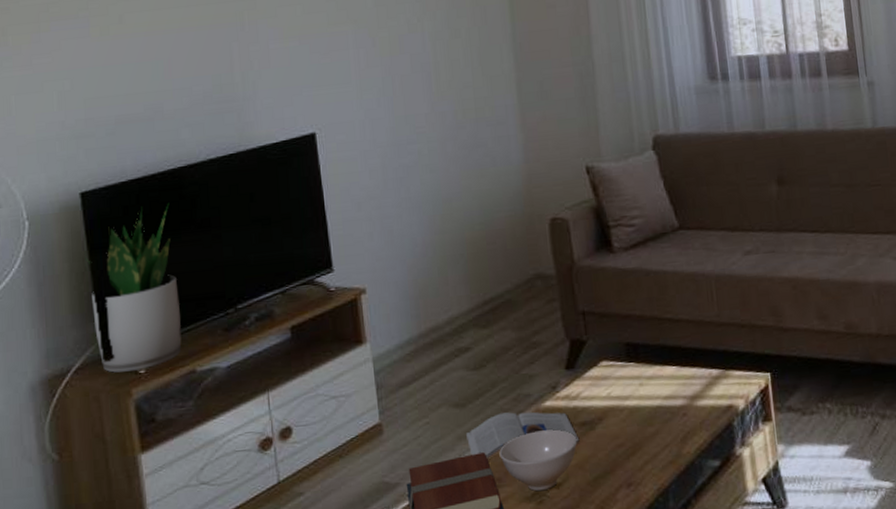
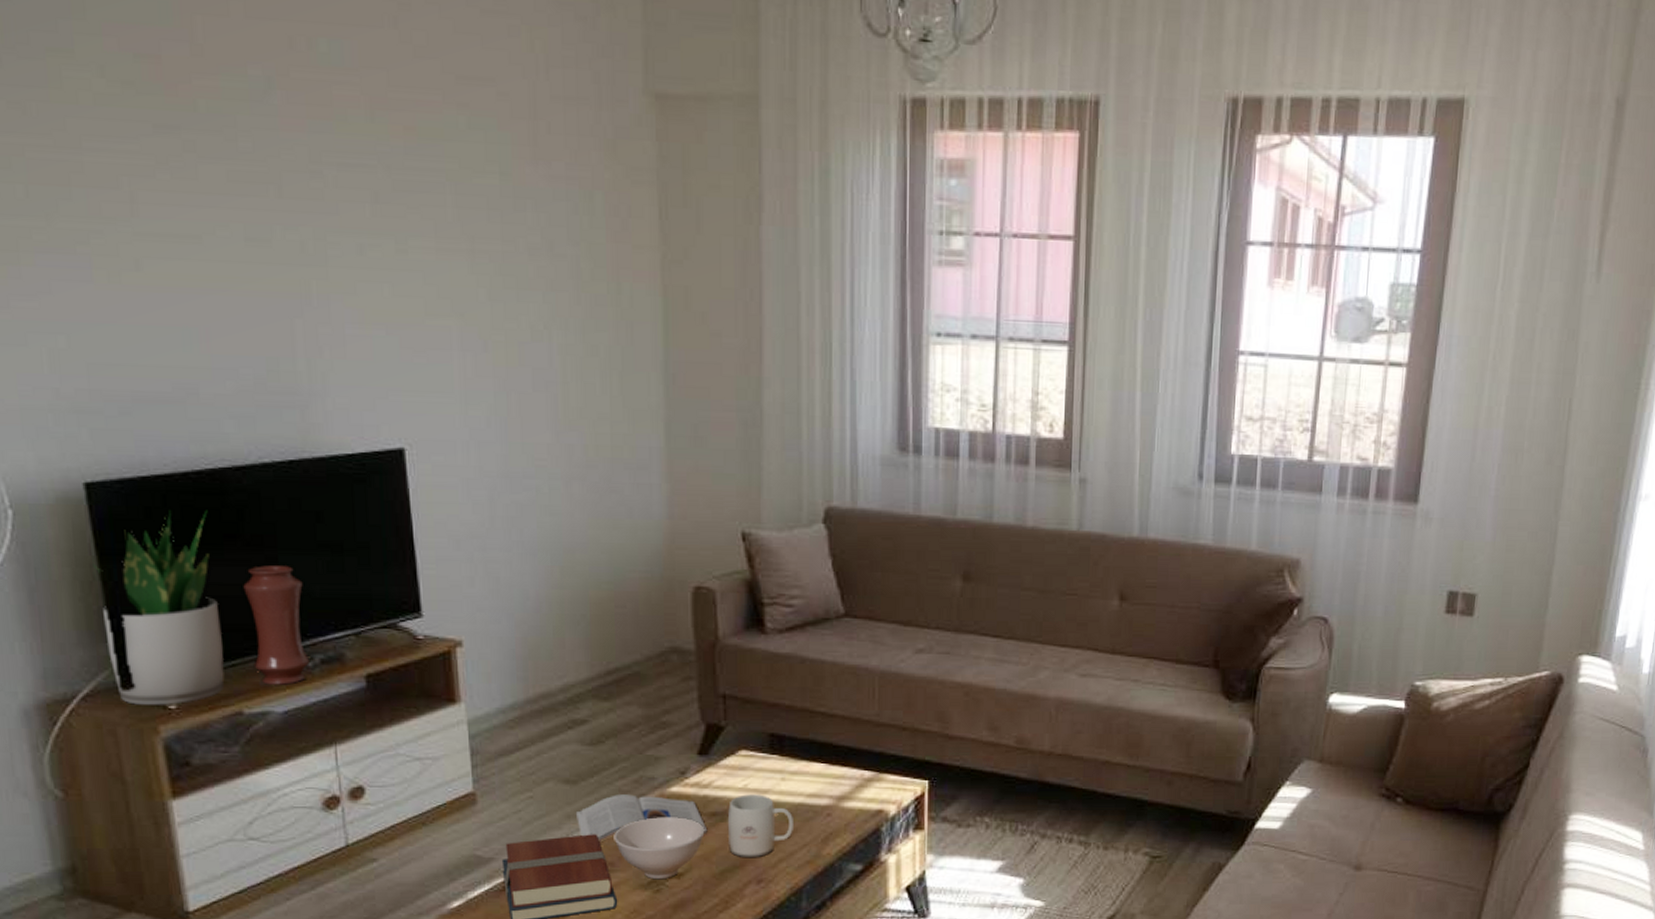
vase: none [196,241,248,344] -> present [243,565,311,685]
mug: none [595,401,655,464] -> present [727,794,795,858]

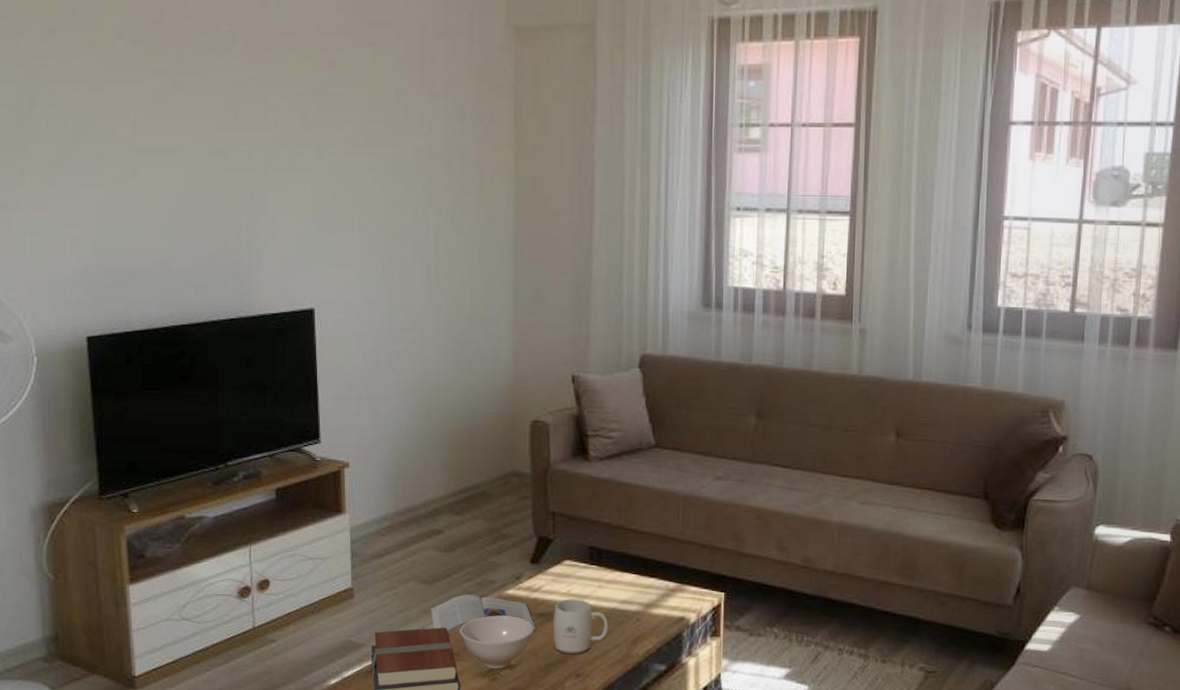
planter: present [92,510,225,706] -> none [88,357,174,510]
vase: present [243,565,311,685] -> none [191,400,236,496]

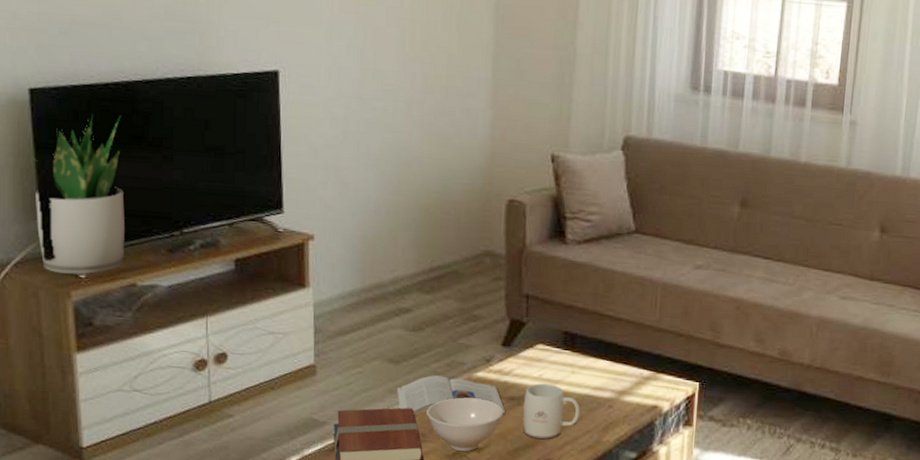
planter: none [88,357,174,510] -> present [30,114,125,275]

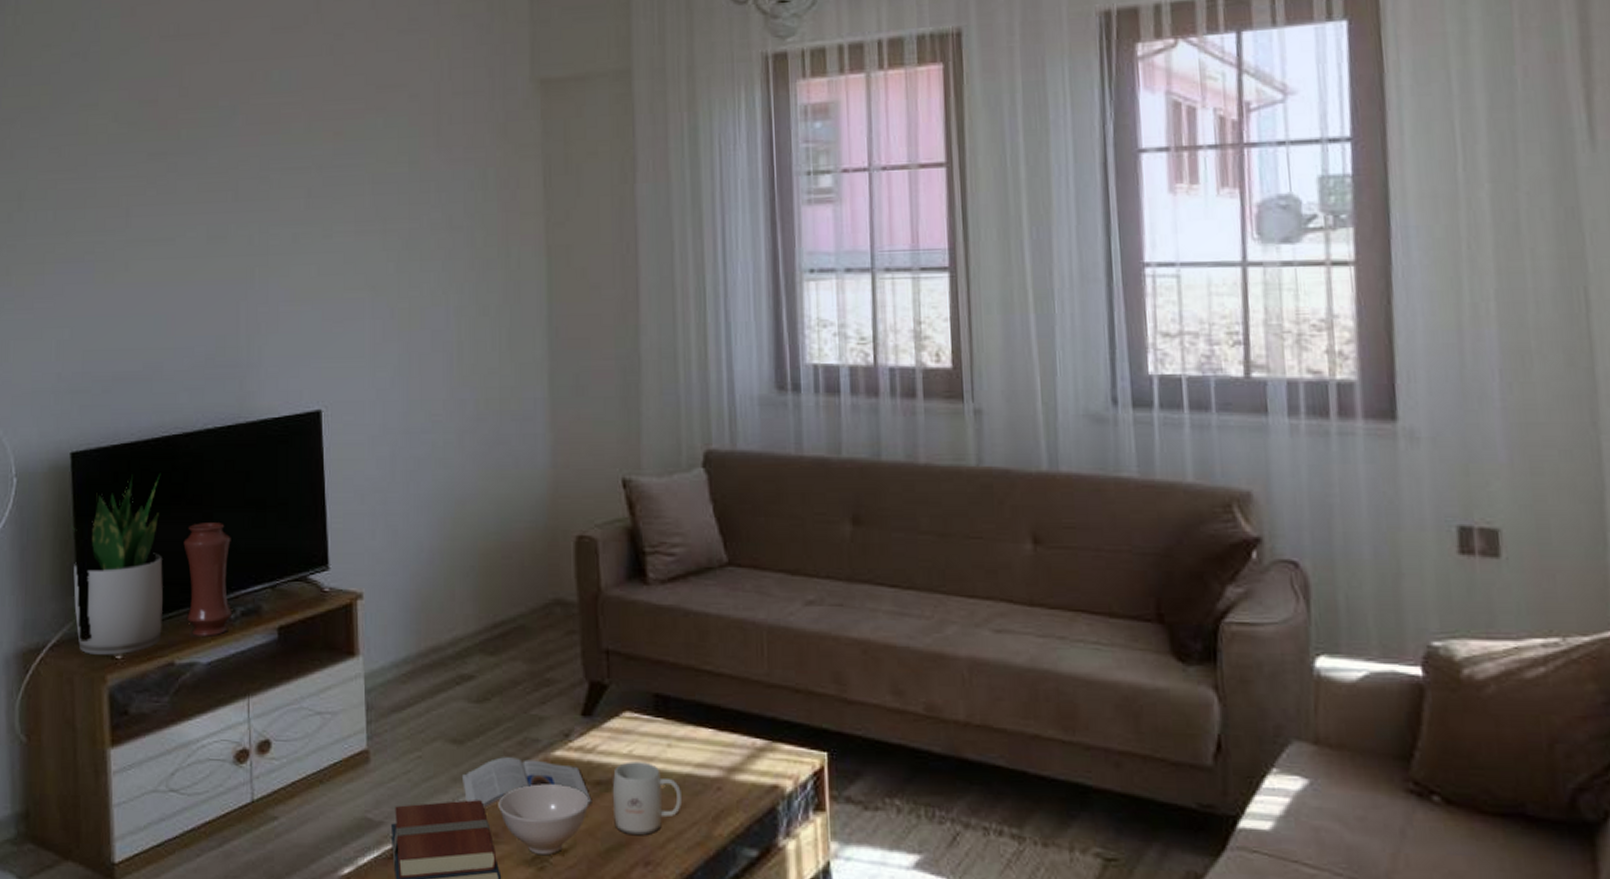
vase: none [144,163,192,264] -> present [183,523,233,637]

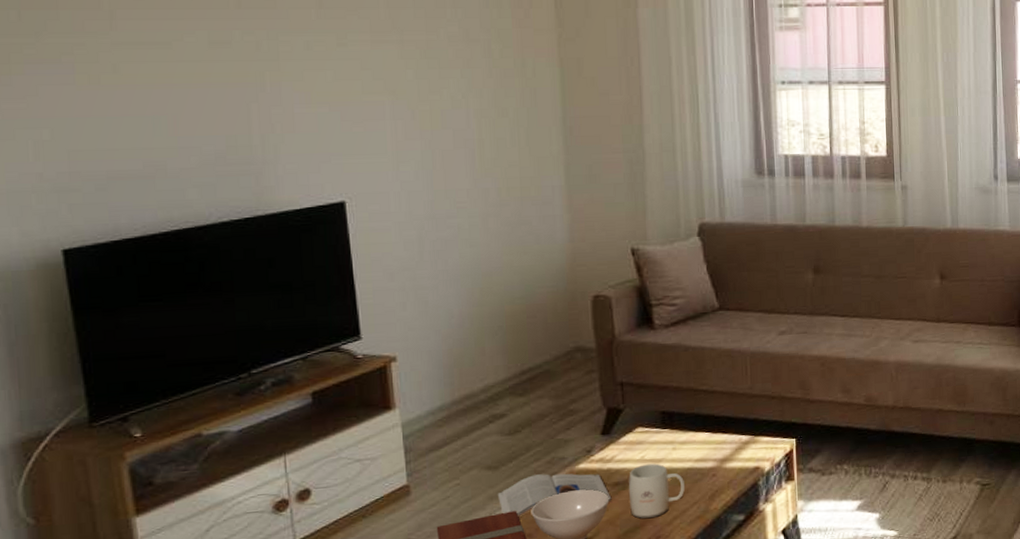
planter: present [70,474,163,656] -> none [68,265,186,437]
vase: present [183,523,233,637] -> none [203,306,263,409]

